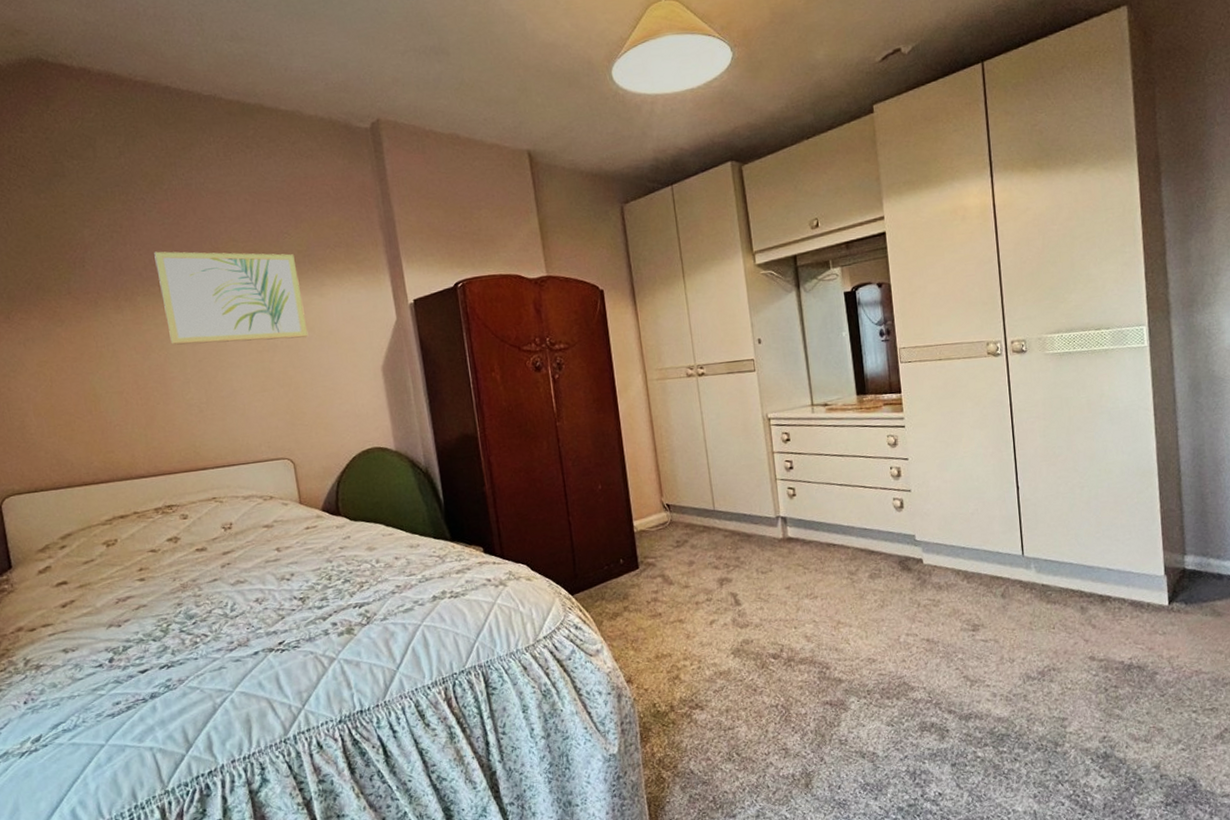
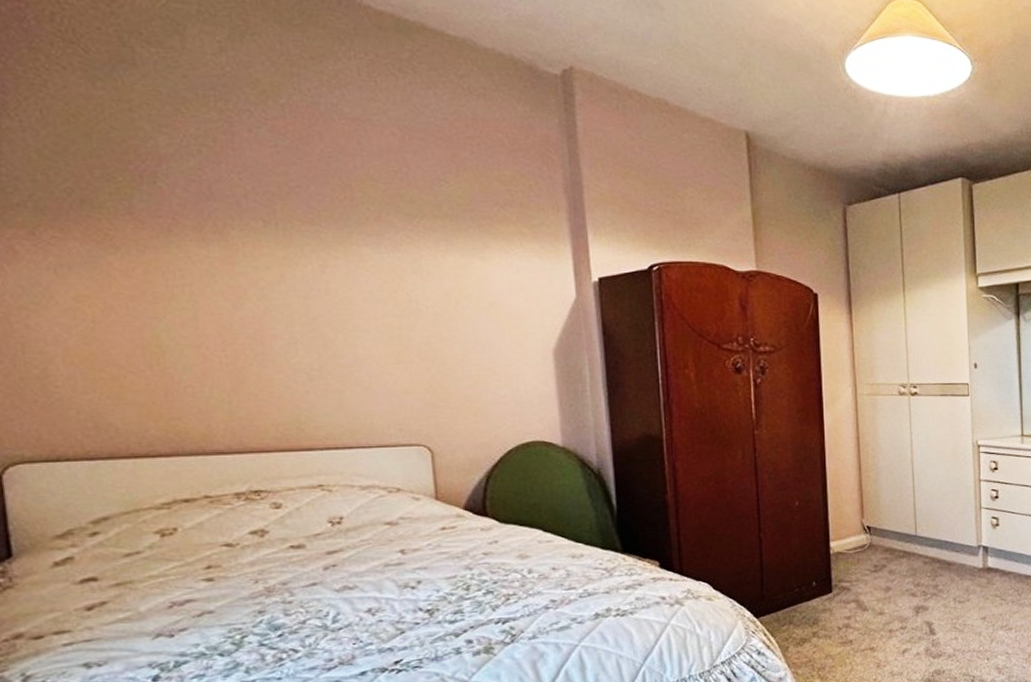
wall art: present [154,251,309,345] -> none [260,178,463,306]

